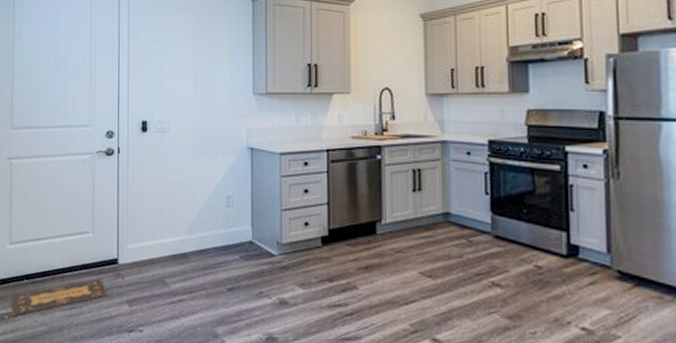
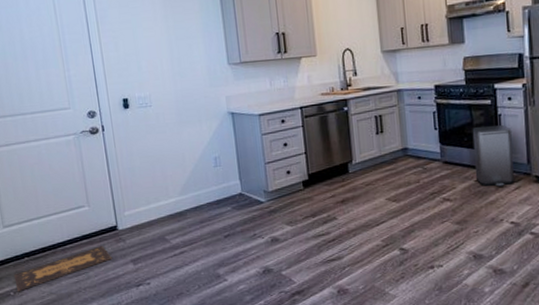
pedal bin: none [533,196,588,278] -> present [472,125,514,187]

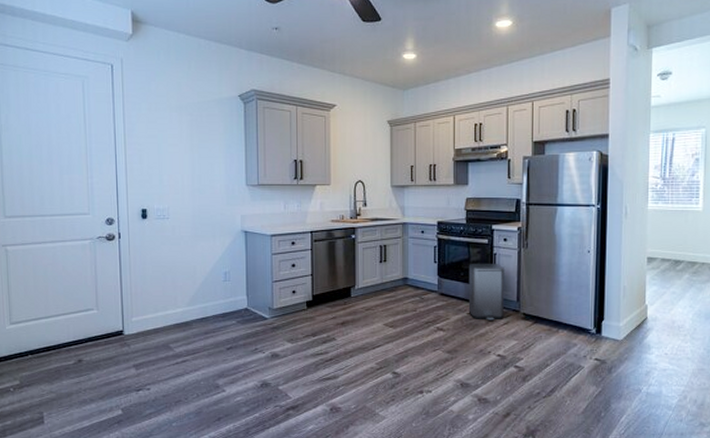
doormat: present [14,246,112,292] -> none [15,349,115,389]

